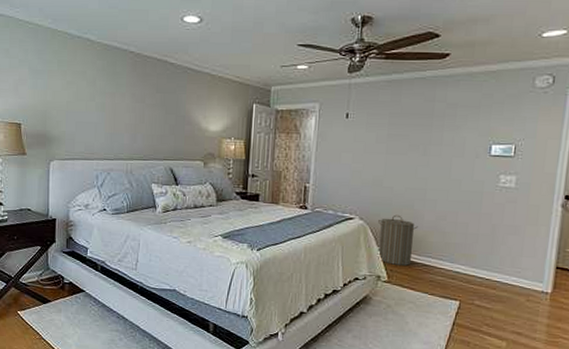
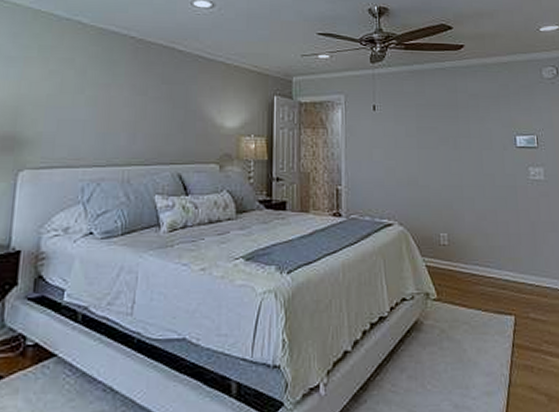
laundry hamper: present [378,214,418,266] -> none [419,217,460,278]

